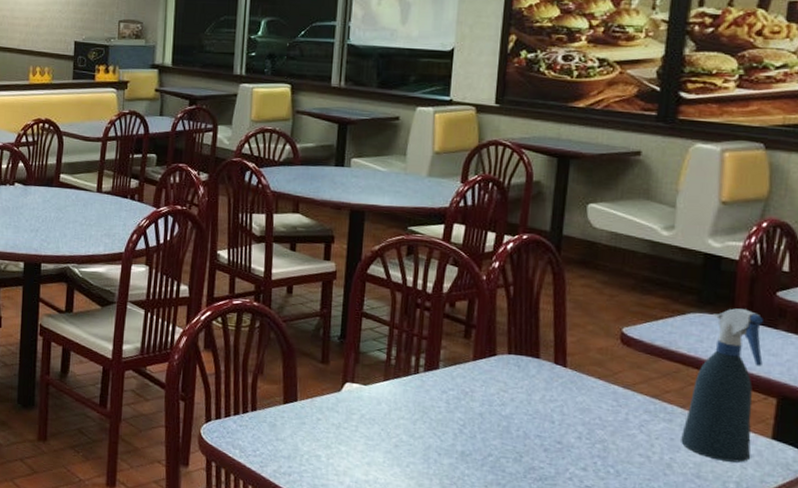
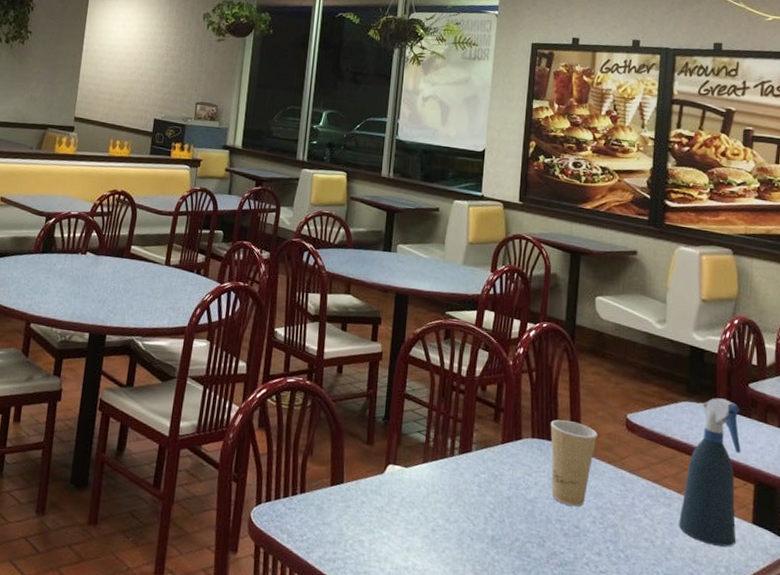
paper cup: none [530,335,586,423] -> present [550,419,598,507]

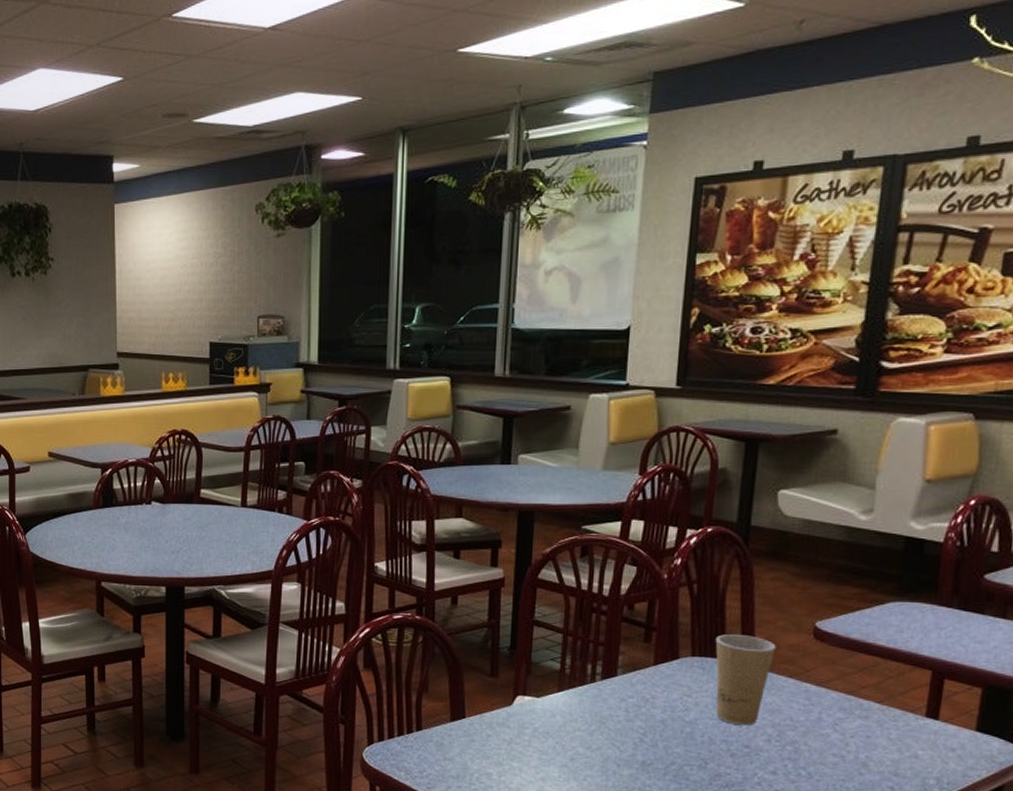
spray bottle: present [679,398,741,547] -> none [878,594,969,758]

